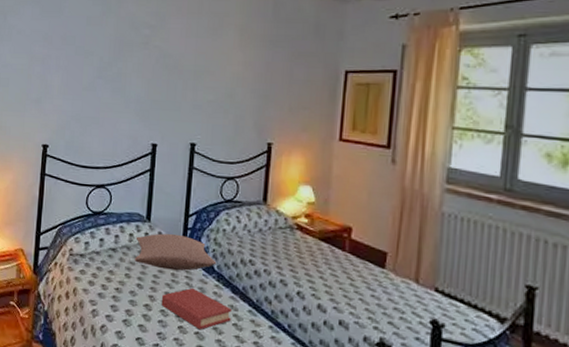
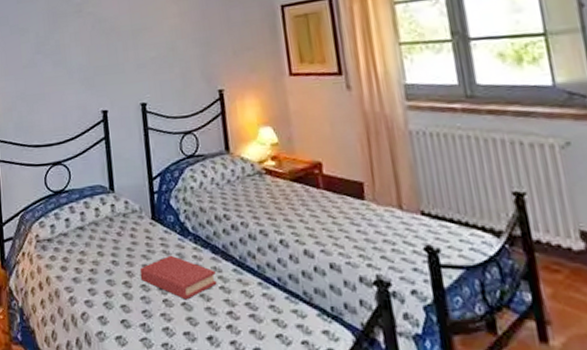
pillow: present [134,233,217,271] -> none [102,200,191,240]

